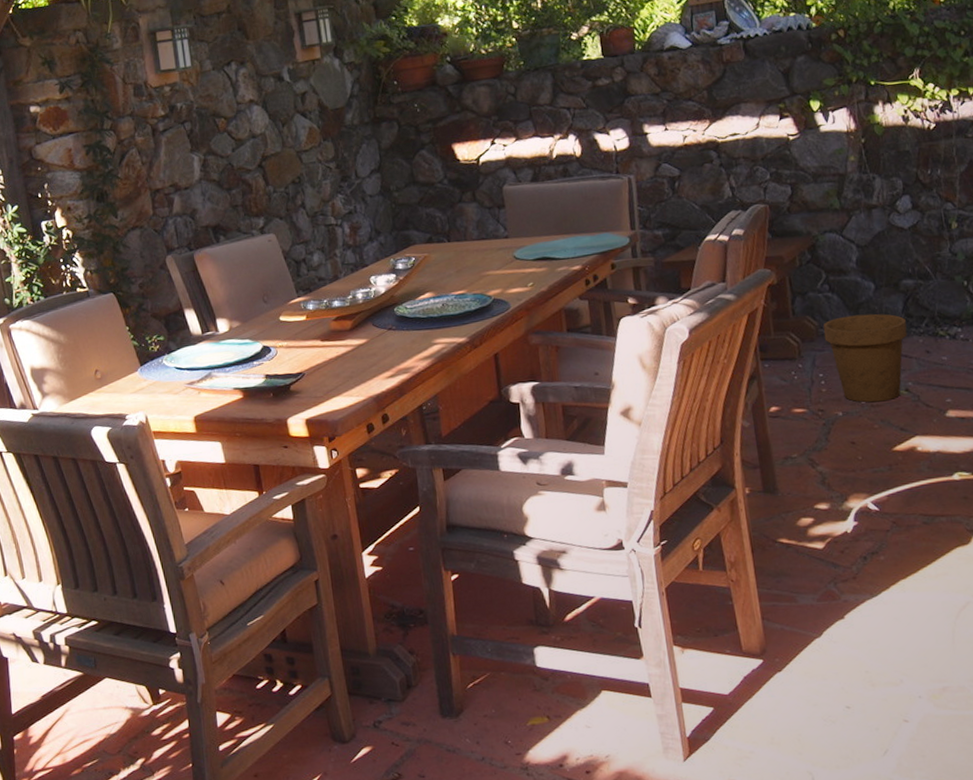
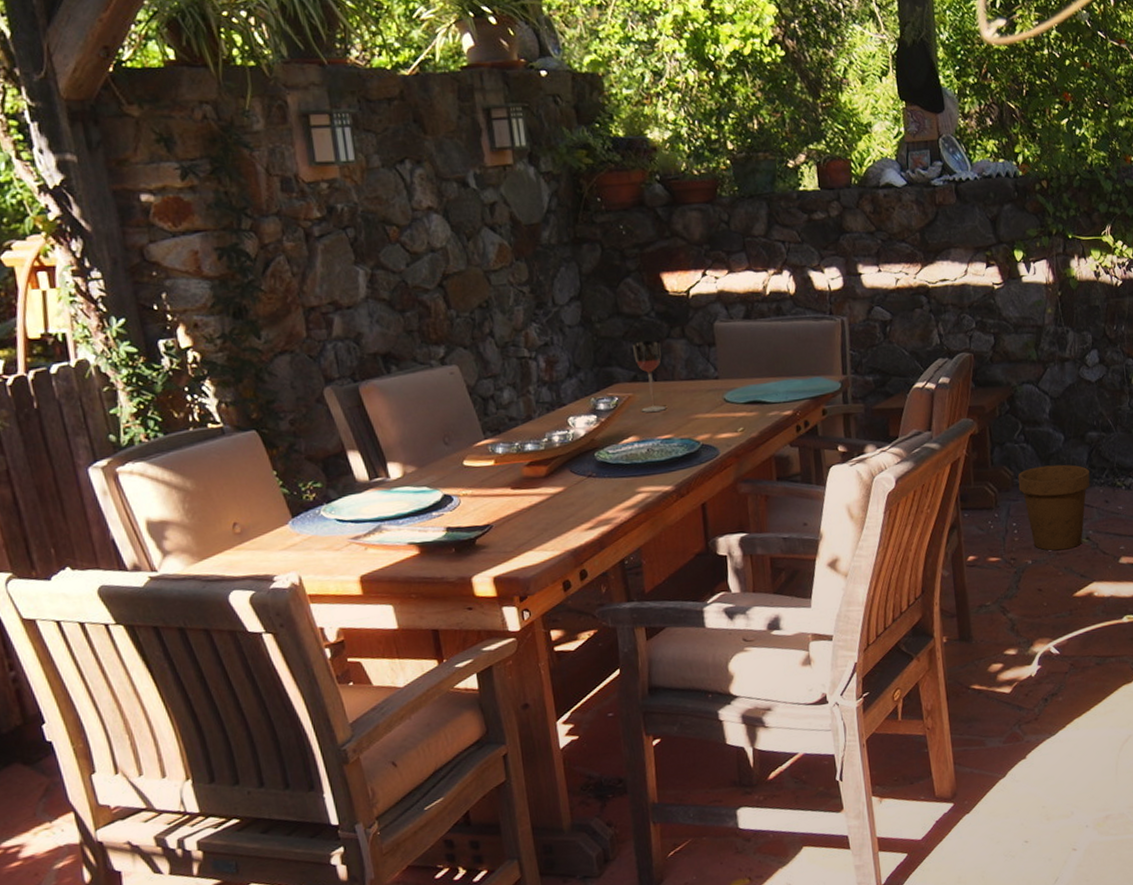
wineglass: none [428,204,459,271] -> present [633,340,666,412]

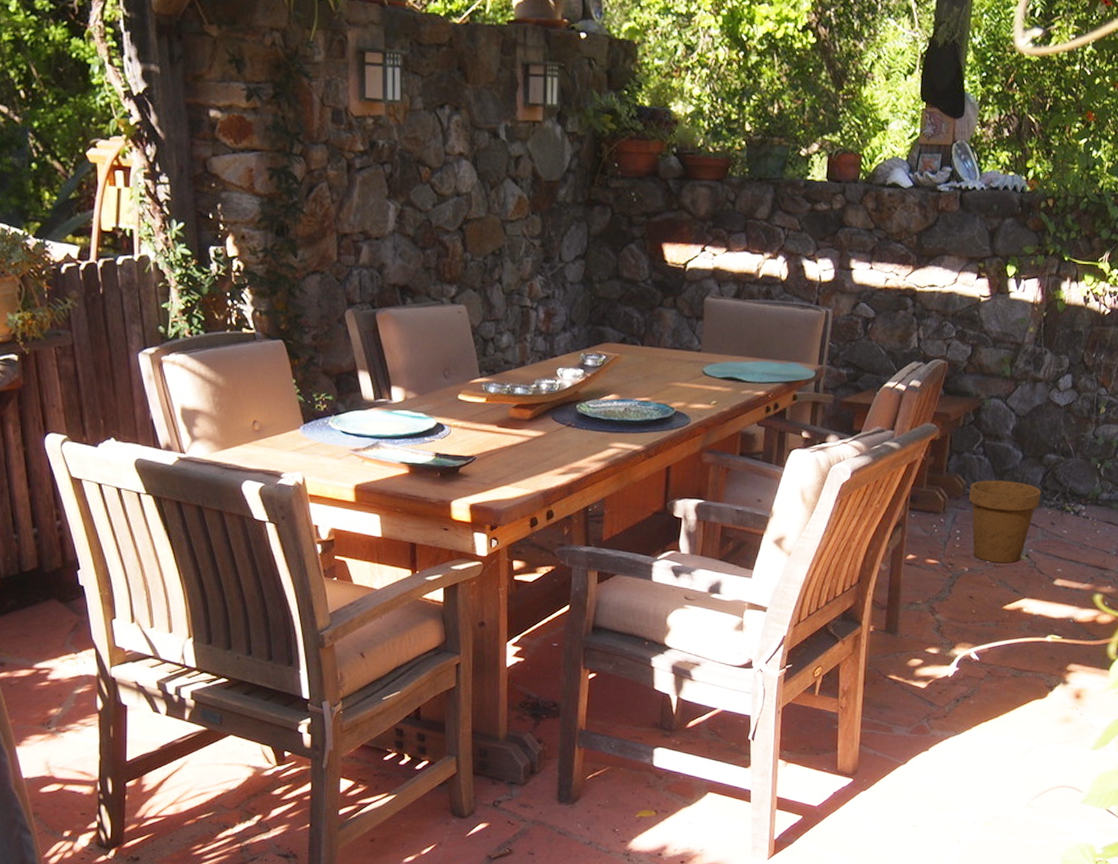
wineglass: present [633,340,666,412] -> none [625,305,652,374]

